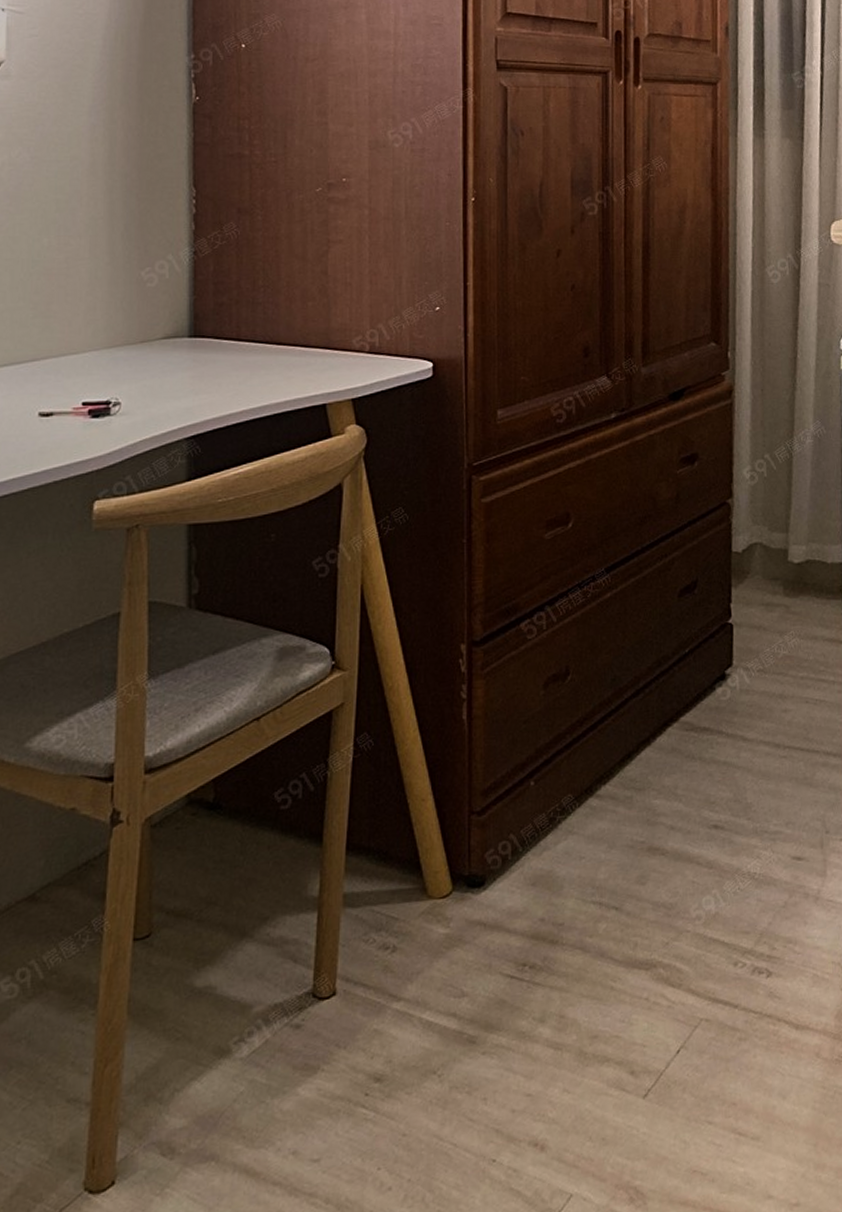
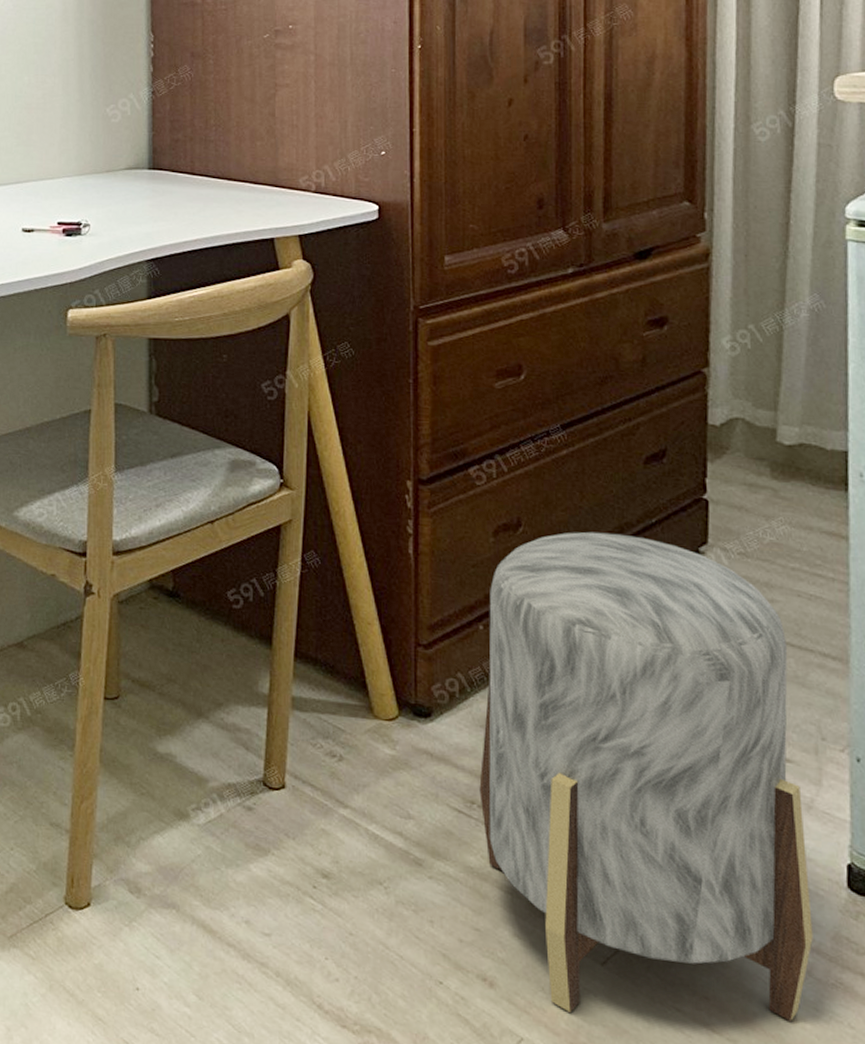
stool: none [531,668,821,1155] -> present [479,531,813,1021]

